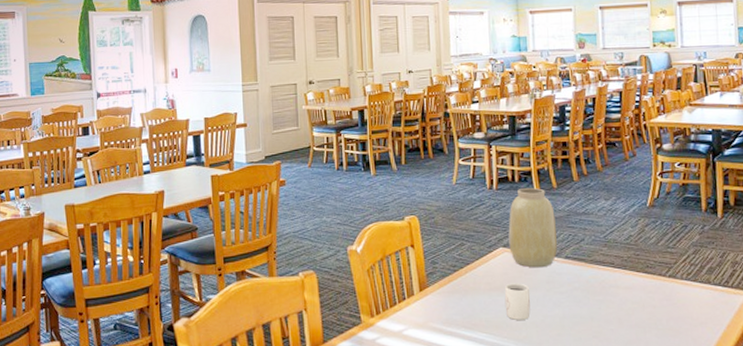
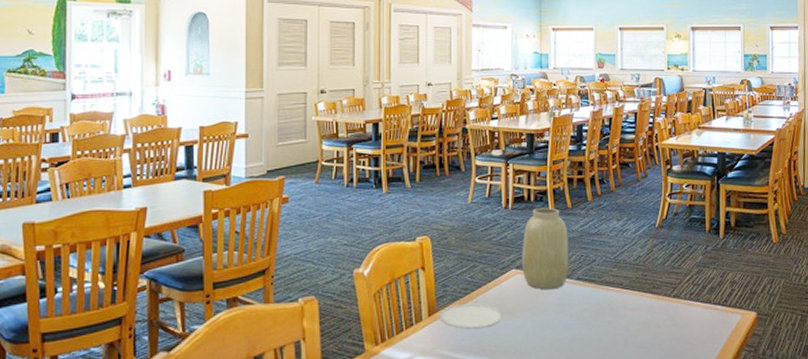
plate: none [430,280,492,304] -> present [439,304,503,329]
mug: present [504,283,531,320] -> none [515,305,540,344]

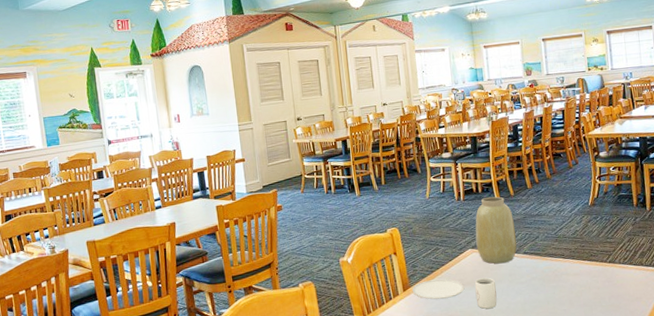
mug: none [515,305,540,344] -> present [474,277,497,309]

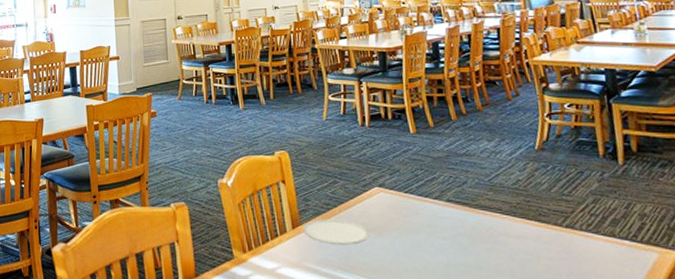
mug: present [474,277,497,309] -> none [382,225,412,265]
vase: present [475,196,517,264] -> none [383,125,438,210]

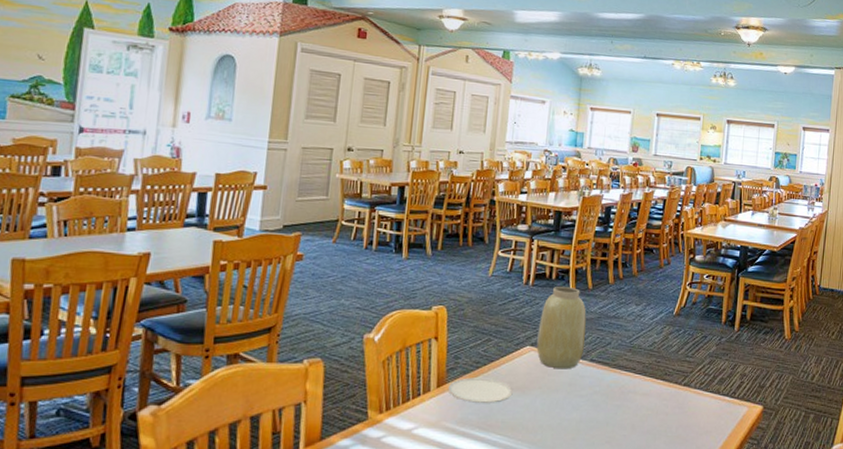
vase: none [383,125,438,210] -> present [536,286,587,370]

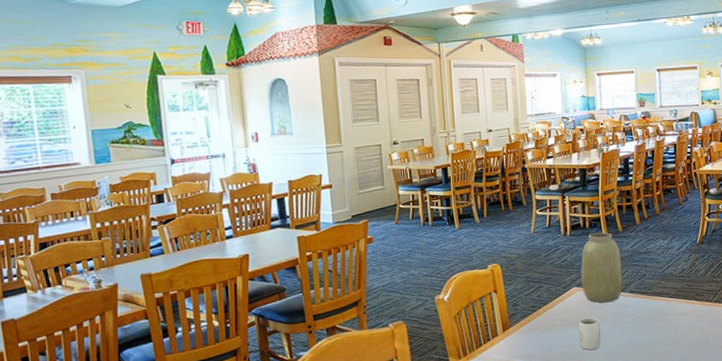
plate: present [448,377,513,403] -> none [512,318,568,341]
mug: none [523,383,551,422] -> present [578,317,601,350]

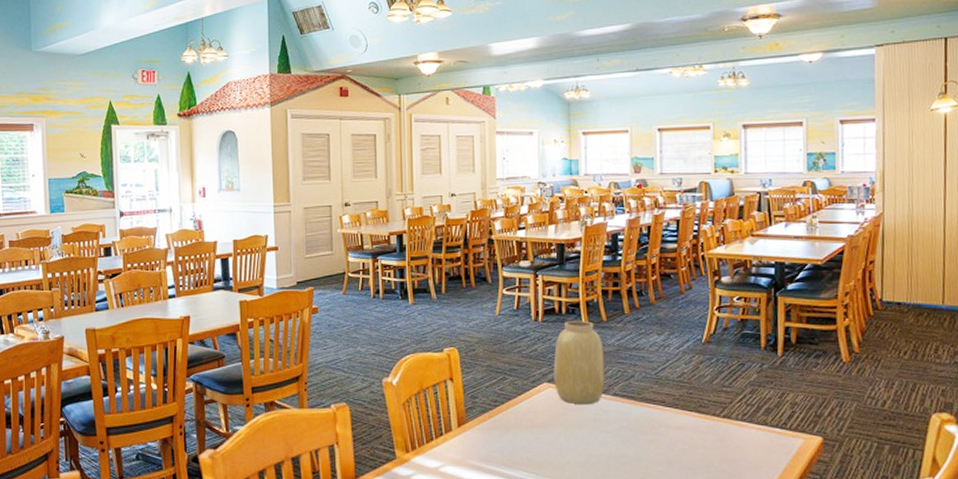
mug: present [578,317,601,350] -> none [547,420,575,459]

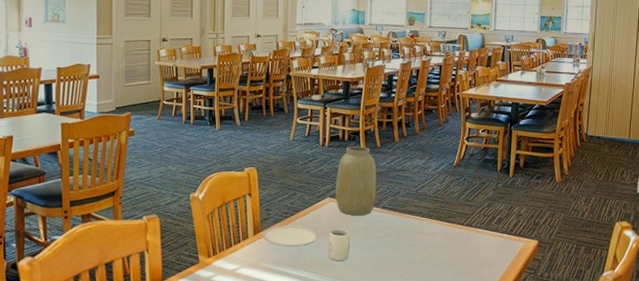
plate: none [468,416,535,441] -> present [263,226,318,246]
mug: none [547,420,575,459] -> present [328,229,350,261]

